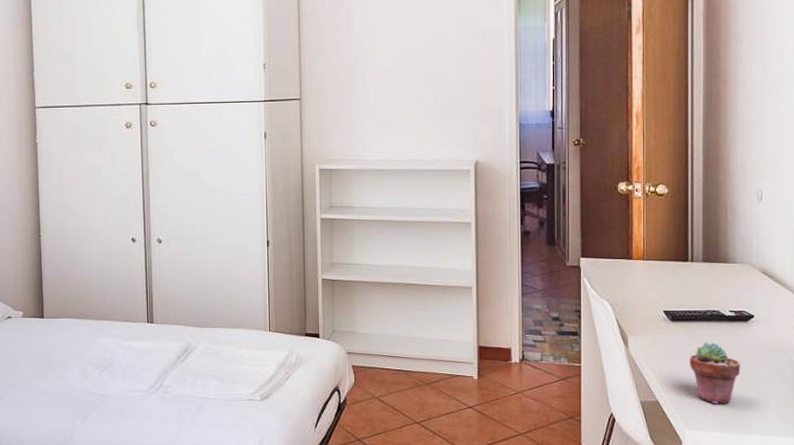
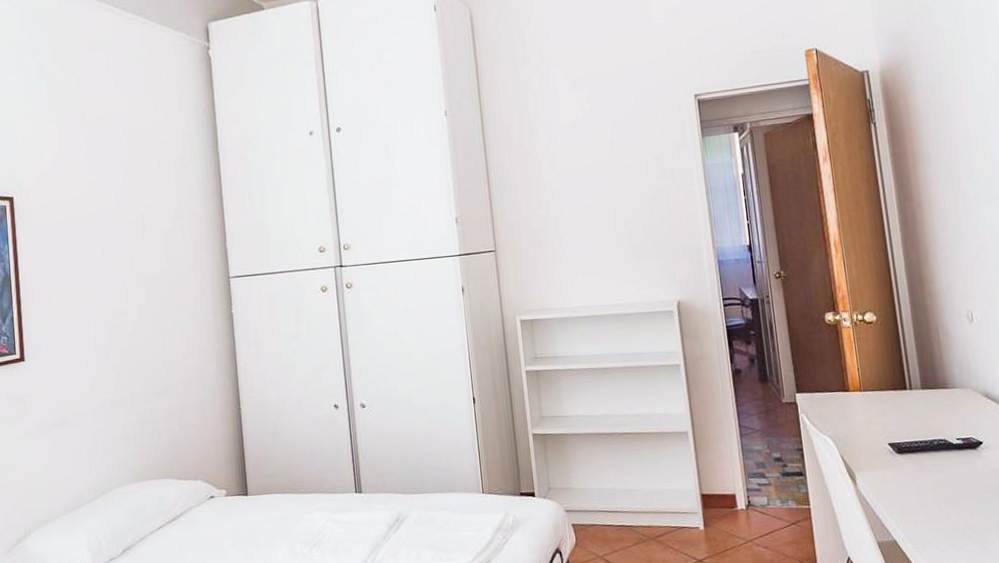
potted succulent: present [689,342,741,404] -> none [922,473,977,540]

